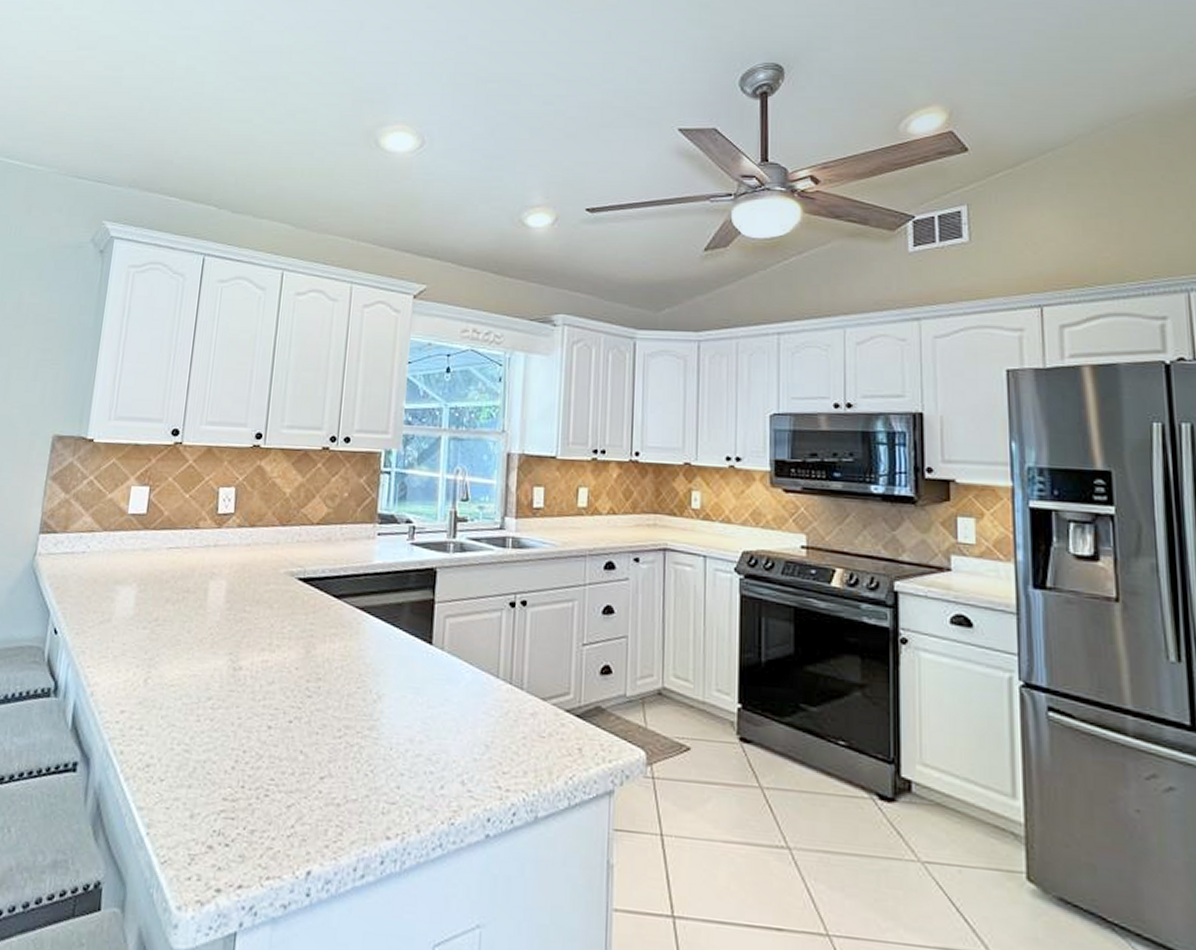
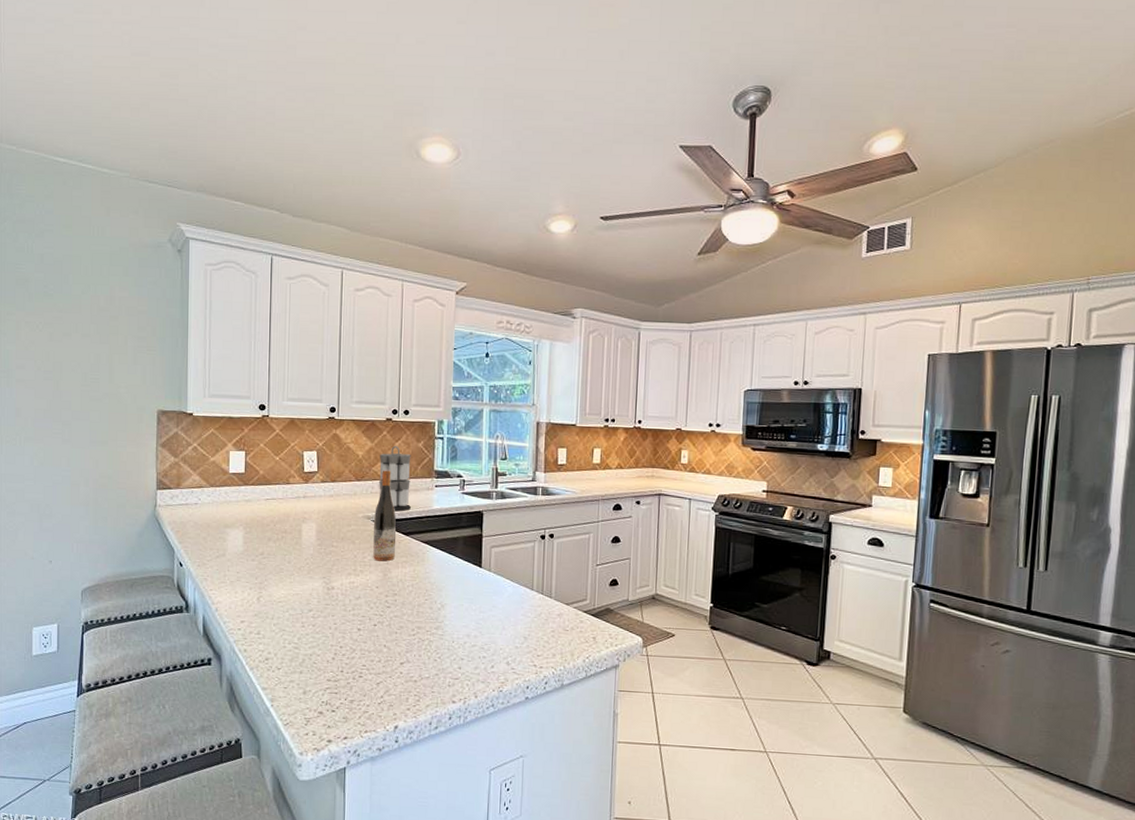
wine bottle: none [293,511,327,634] -> present [372,469,397,562]
spice rack: none [307,482,350,568] -> present [379,446,411,512]

